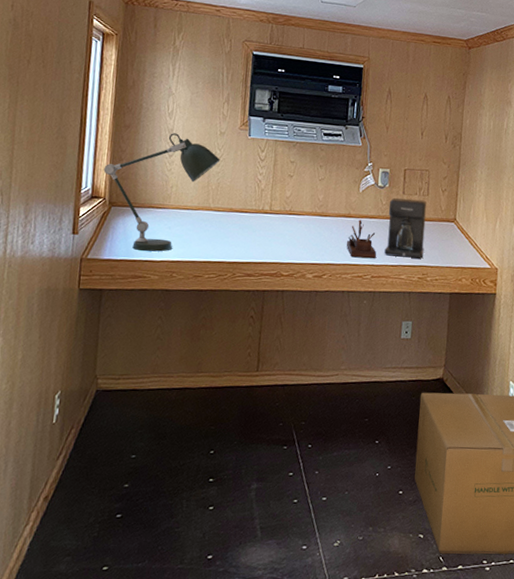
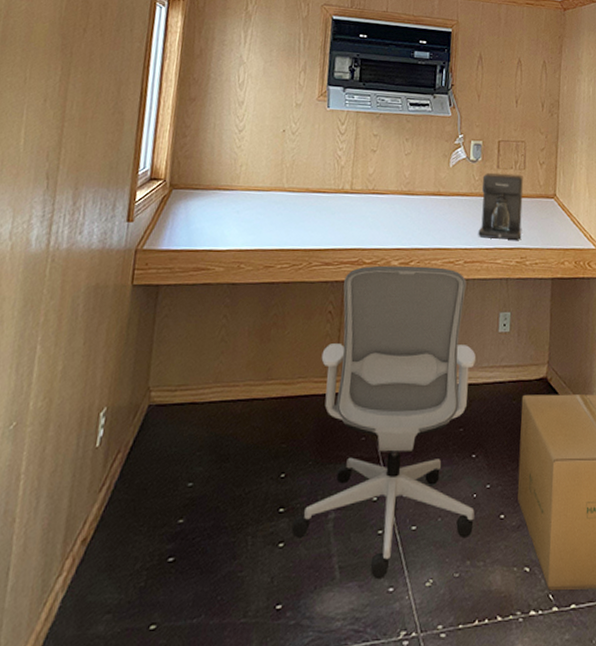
desk lamp: present [103,133,221,252] -> none [164,105,296,240]
office chair: none [220,278,381,538] -> present [291,265,476,578]
desk organizer: present [346,219,376,258] -> none [435,198,469,241]

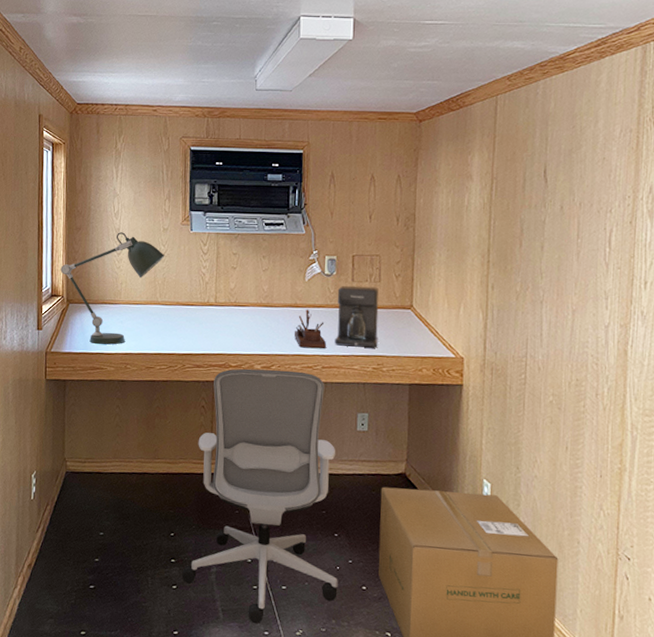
desk lamp: none [164,105,296,240] -> present [60,232,165,345]
desk organizer: none [435,198,469,241] -> present [294,309,326,349]

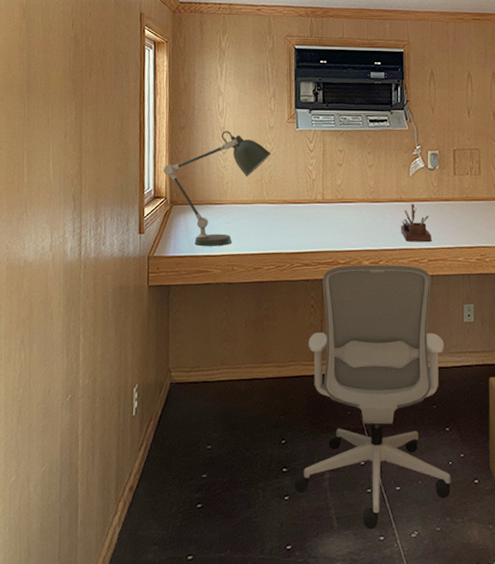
coffee maker: present [335,285,379,348] -> none [439,179,481,239]

